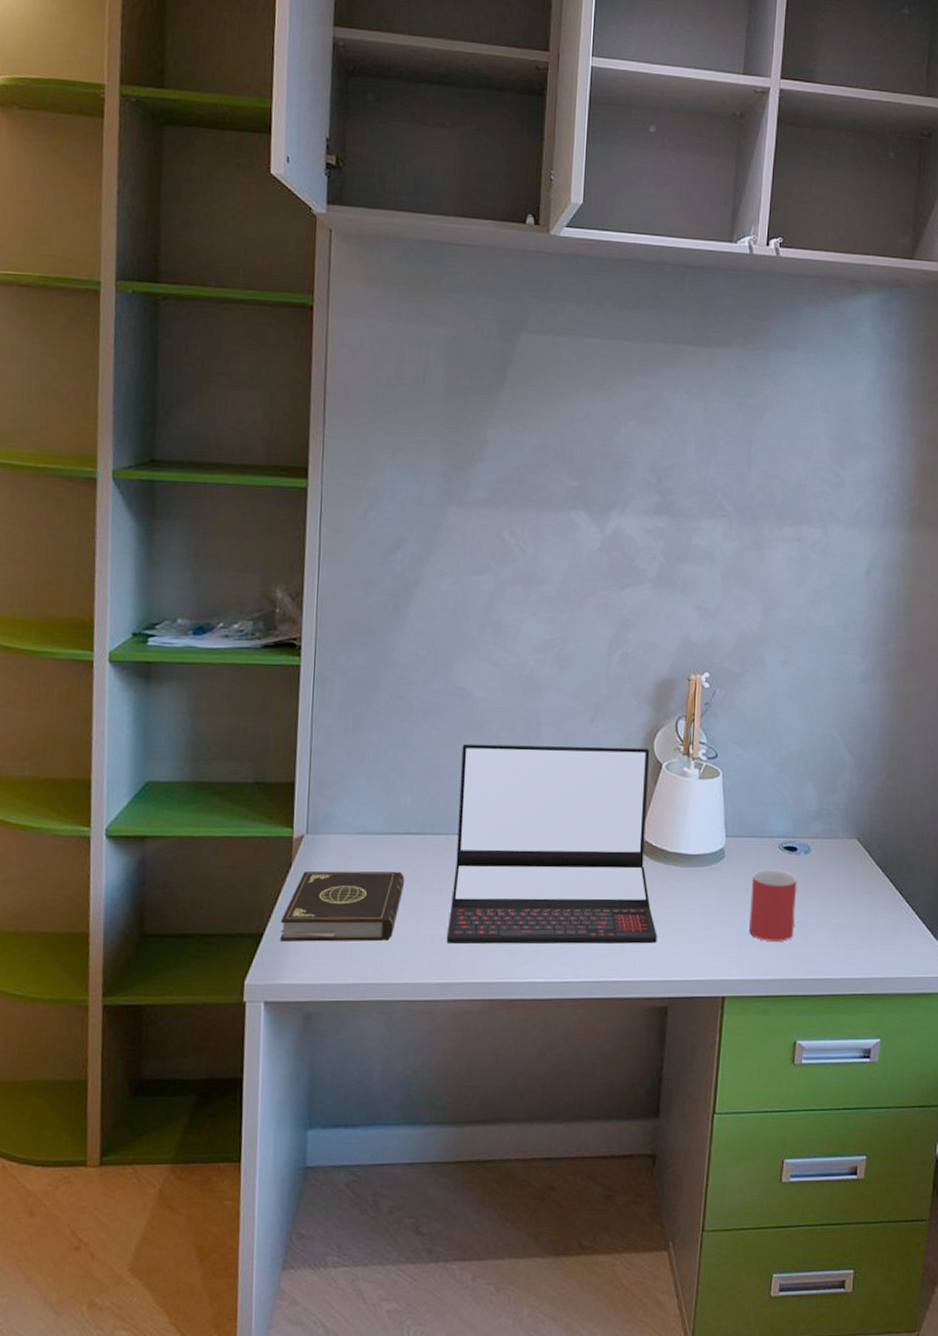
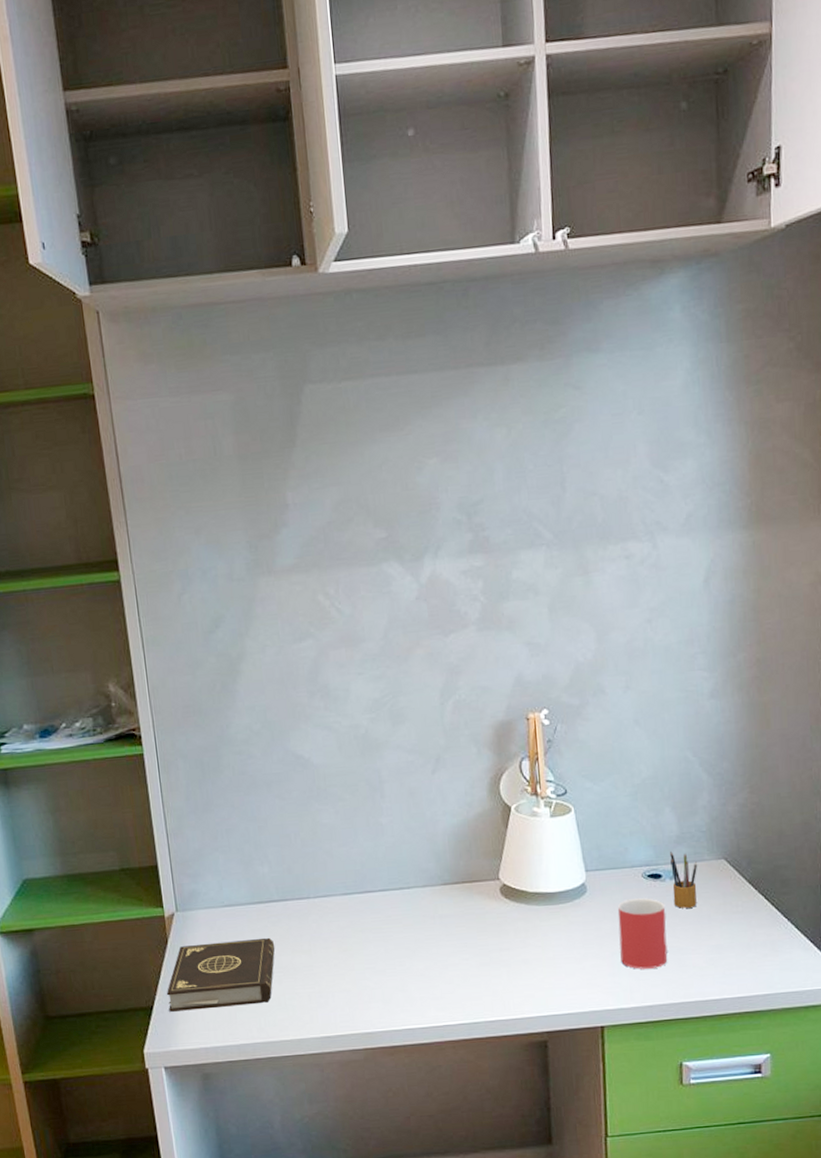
laptop: present [446,743,657,945] -> none [309,793,528,1000]
pencil box: none [805,826,832,884] -> present [670,852,698,908]

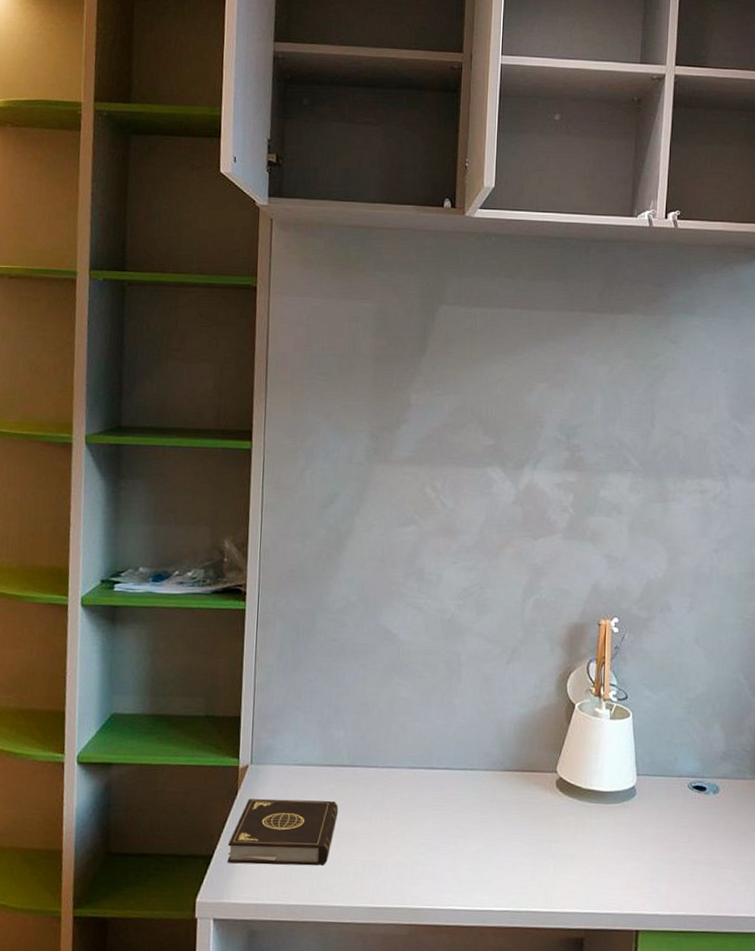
mug: present [617,898,668,969] -> none [661,807,707,878]
pencil box: present [670,852,698,908] -> none [715,767,740,823]

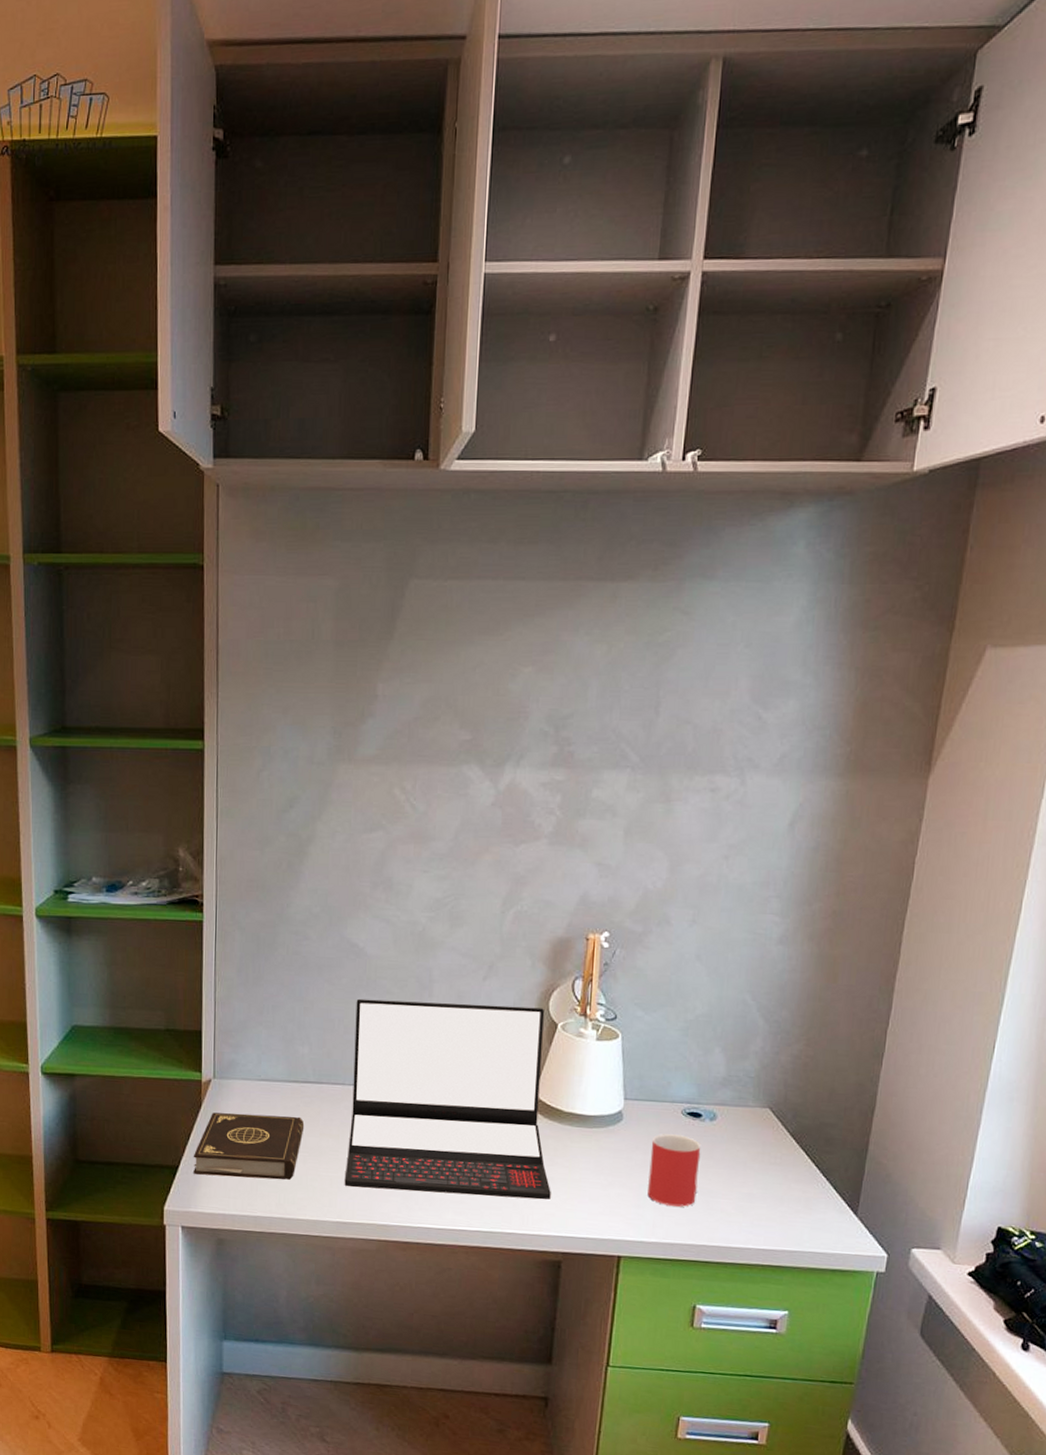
laptop: none [376,683,573,877] -> present [344,998,551,1200]
mug: none [661,807,707,878] -> present [648,1134,701,1207]

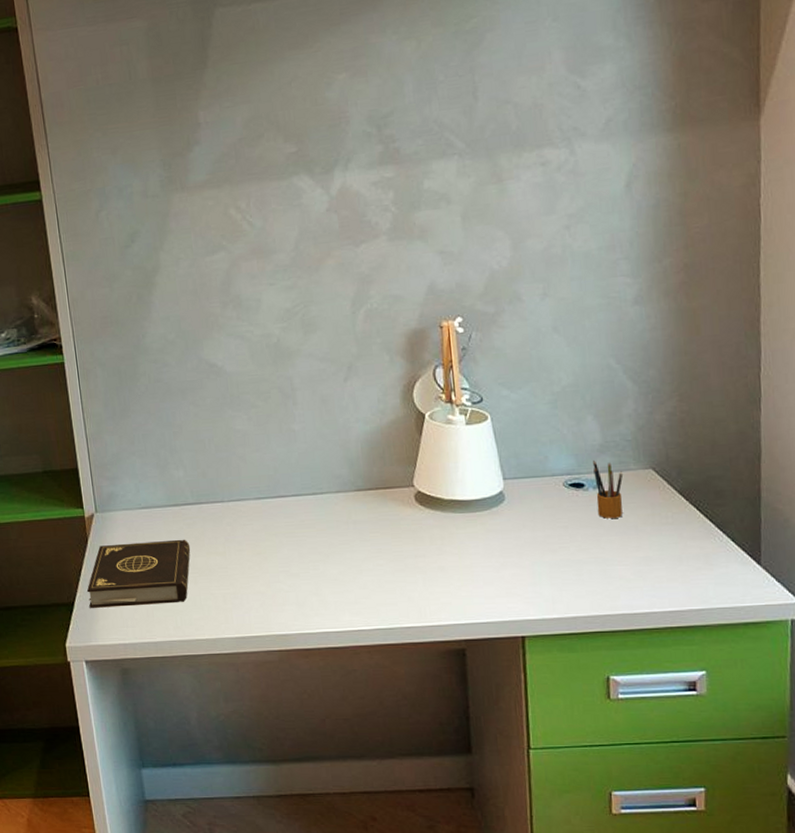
laptop: present [344,998,551,1200] -> none [223,400,445,602]
mug: present [648,1134,701,1207] -> none [537,507,592,580]
pencil box: none [710,1093,741,1152] -> present [593,461,624,519]

